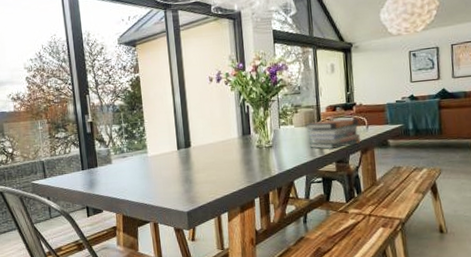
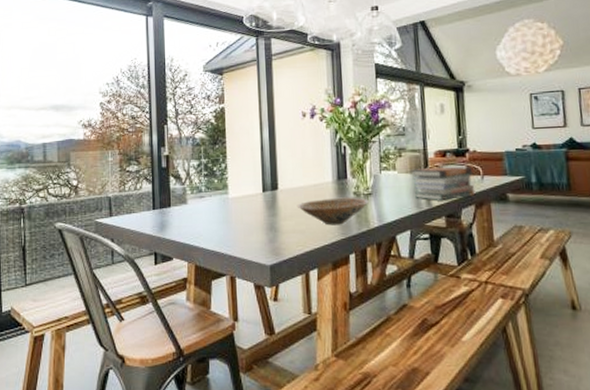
bowl: none [208,149,270,175] -> present [296,197,369,226]

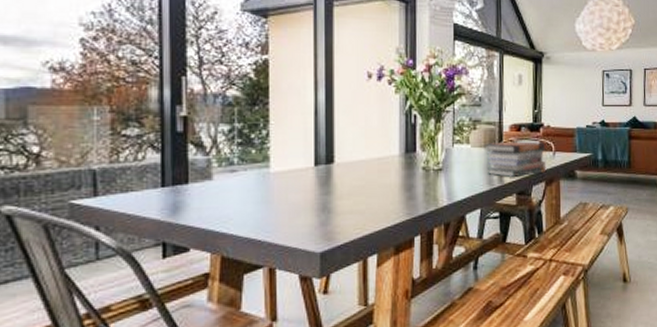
bowl: present [296,197,369,226] -> none [356,172,439,205]

